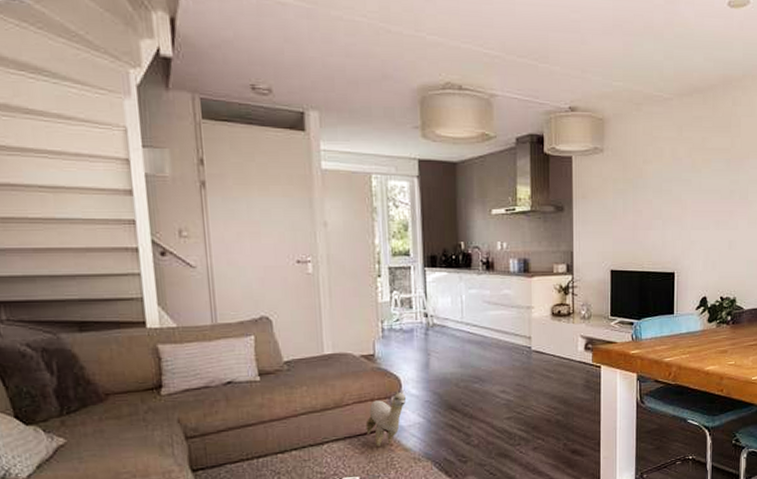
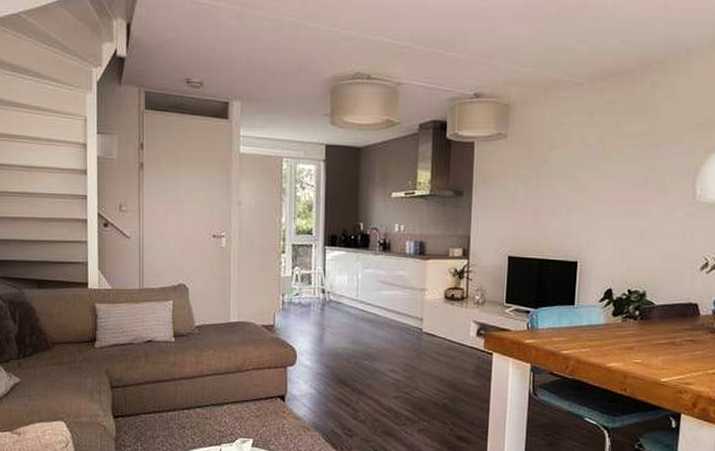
plush toy: present [365,390,406,448] -> none [262,360,299,413]

